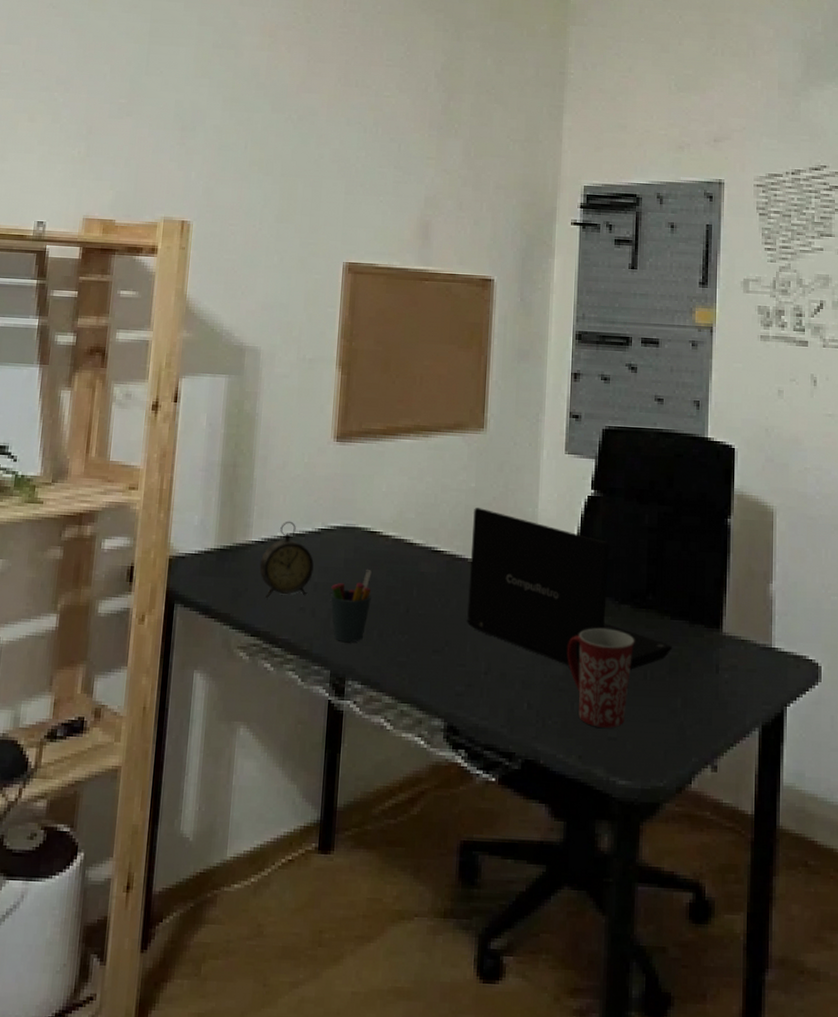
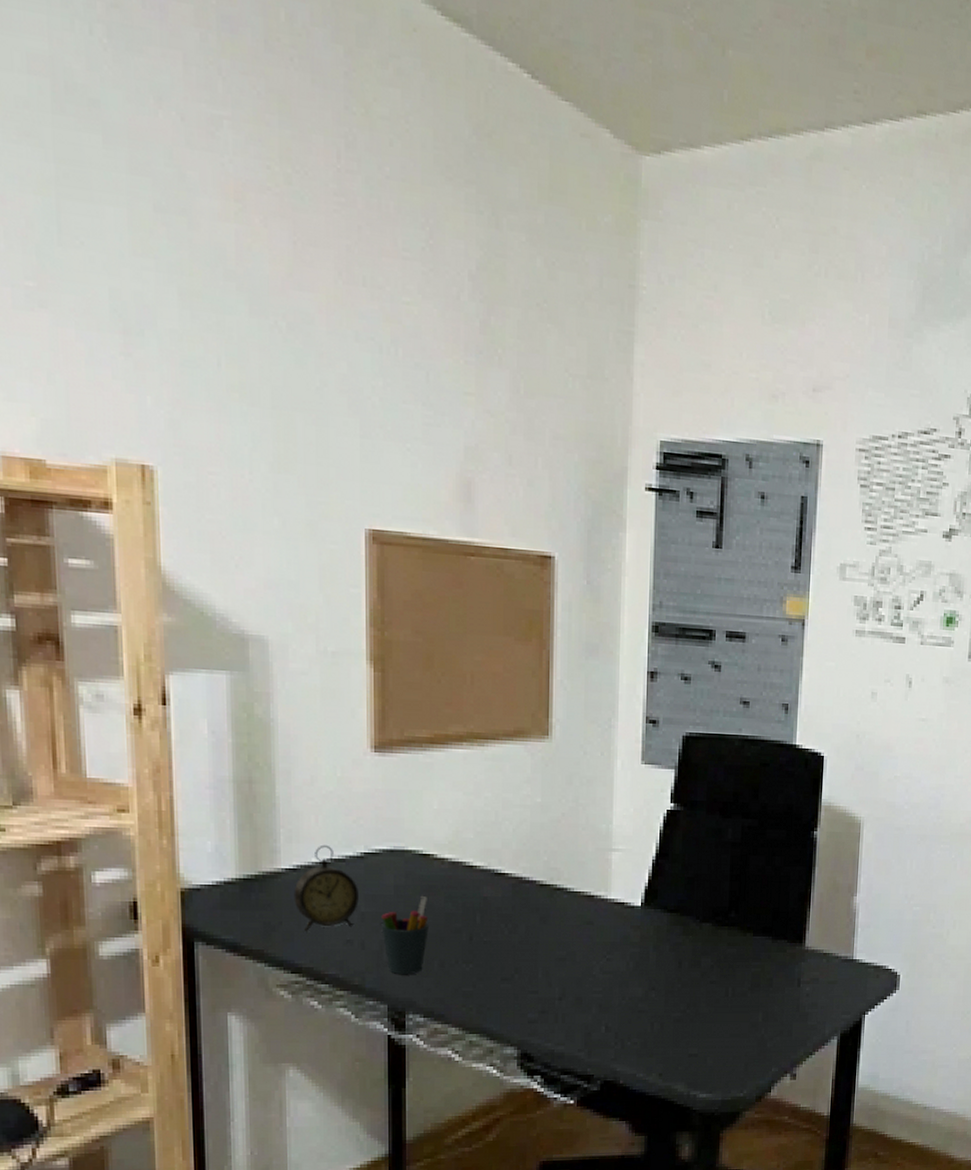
laptop: present [466,508,672,670] -> none [536,825,754,990]
mug: present [567,628,635,728] -> none [646,948,717,1045]

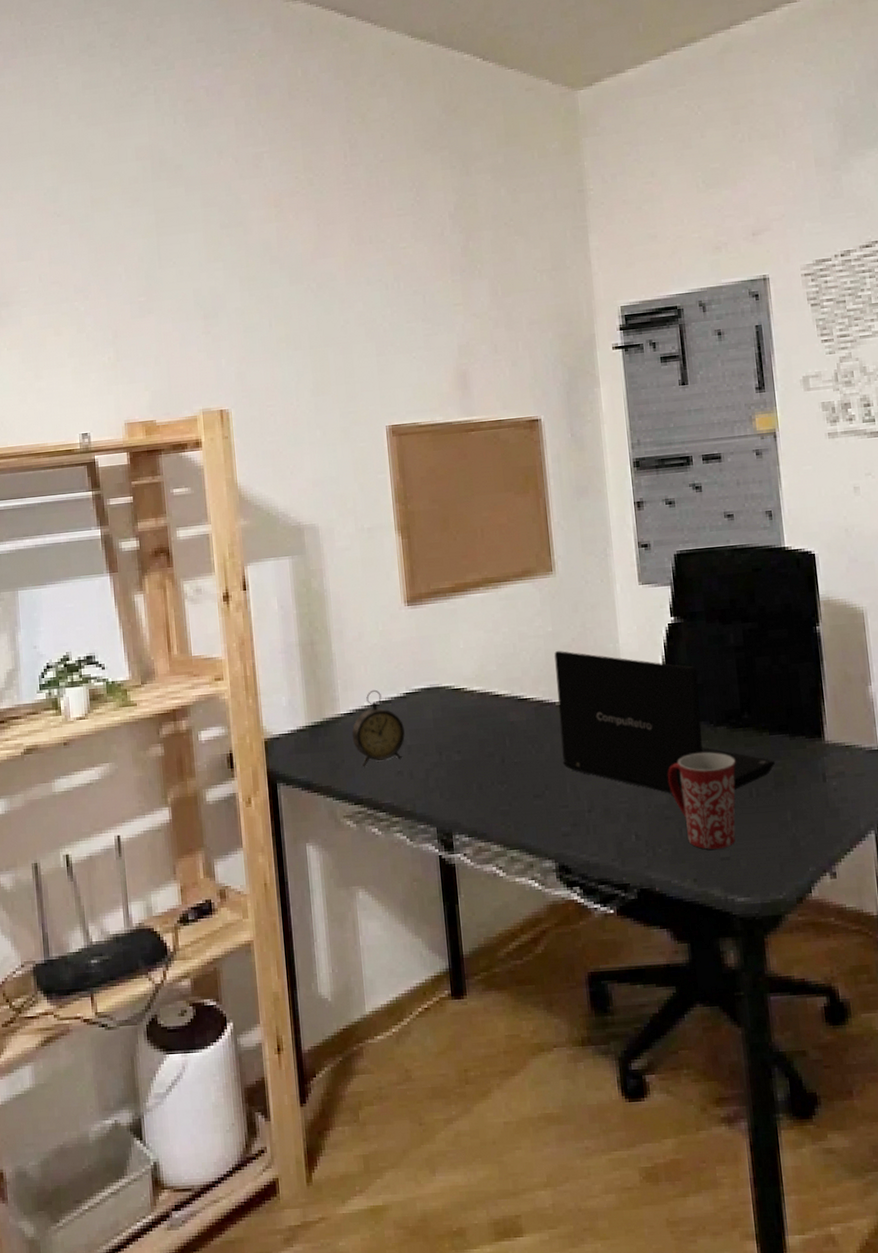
pen holder: present [381,895,429,974] -> none [424,725,466,799]
laptop: none [536,825,754,990] -> present [554,651,775,796]
mug: none [646,948,717,1045] -> present [668,752,736,850]

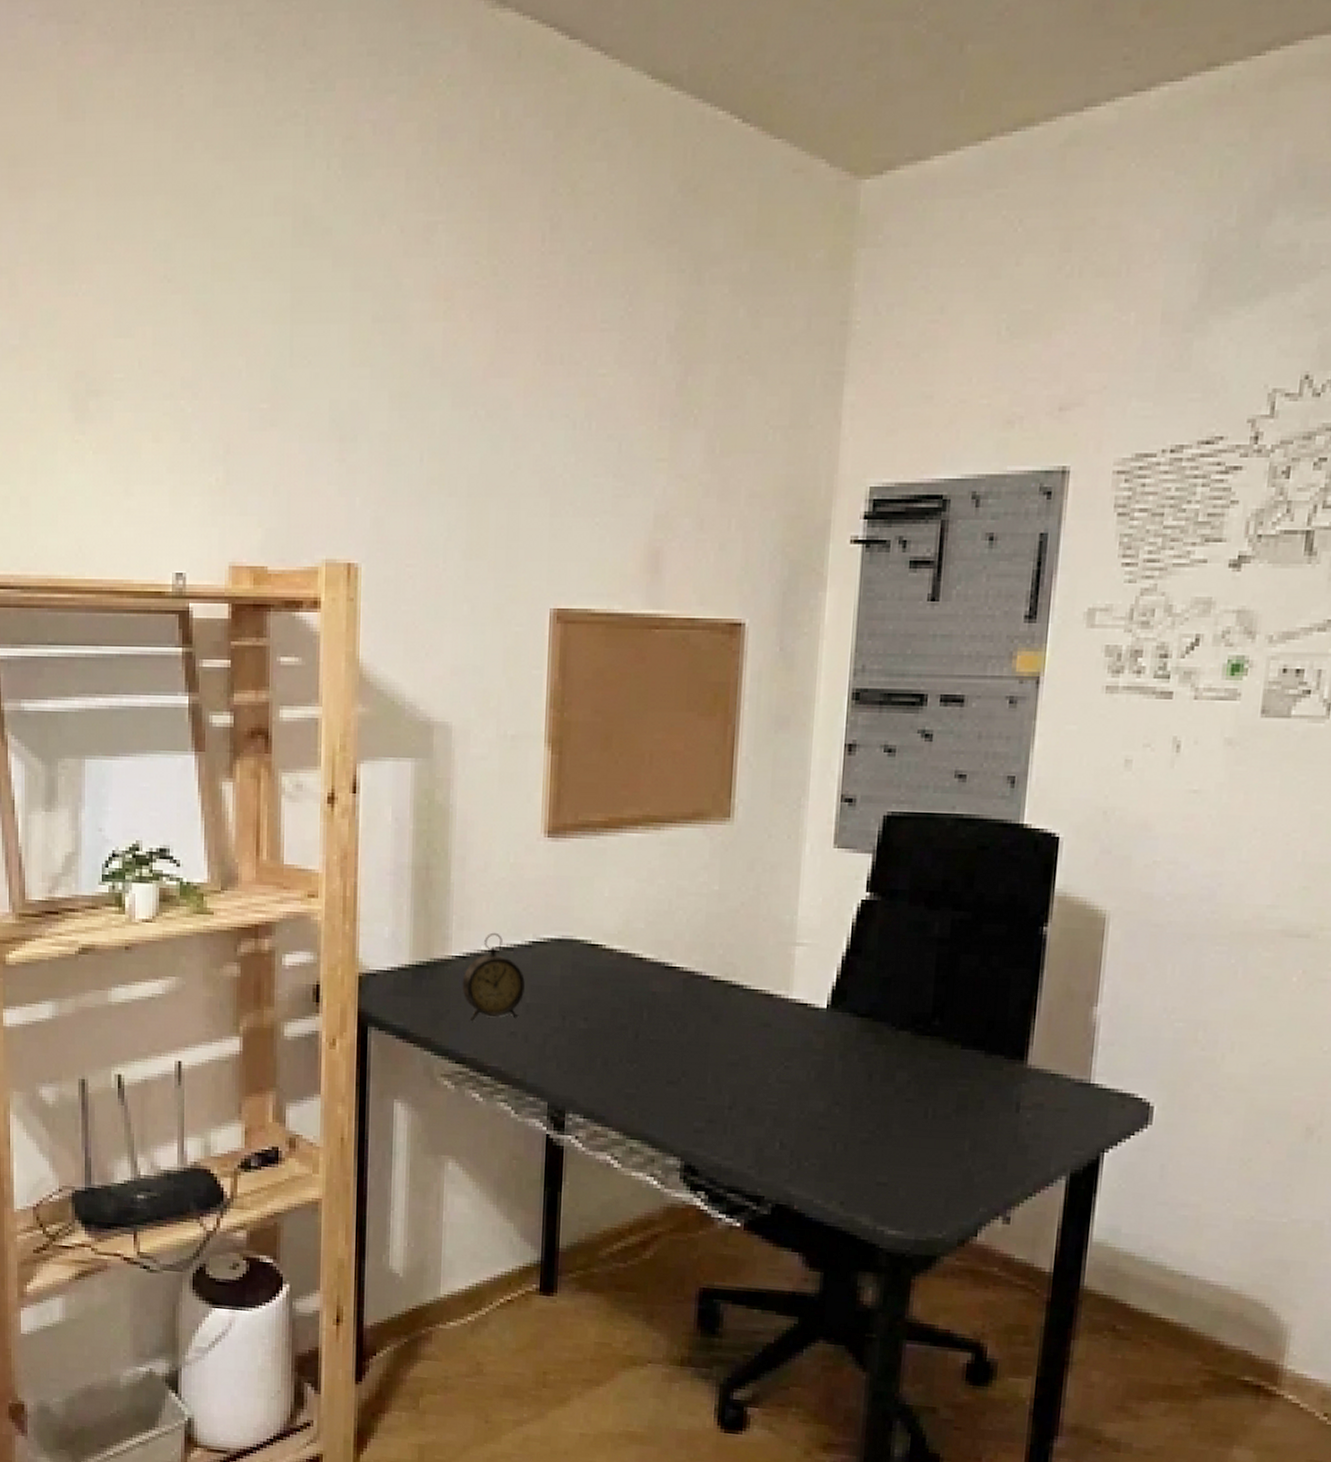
laptop: present [554,651,775,796] -> none [707,915,961,1107]
mug: present [668,752,736,850] -> none [830,1058,915,1172]

